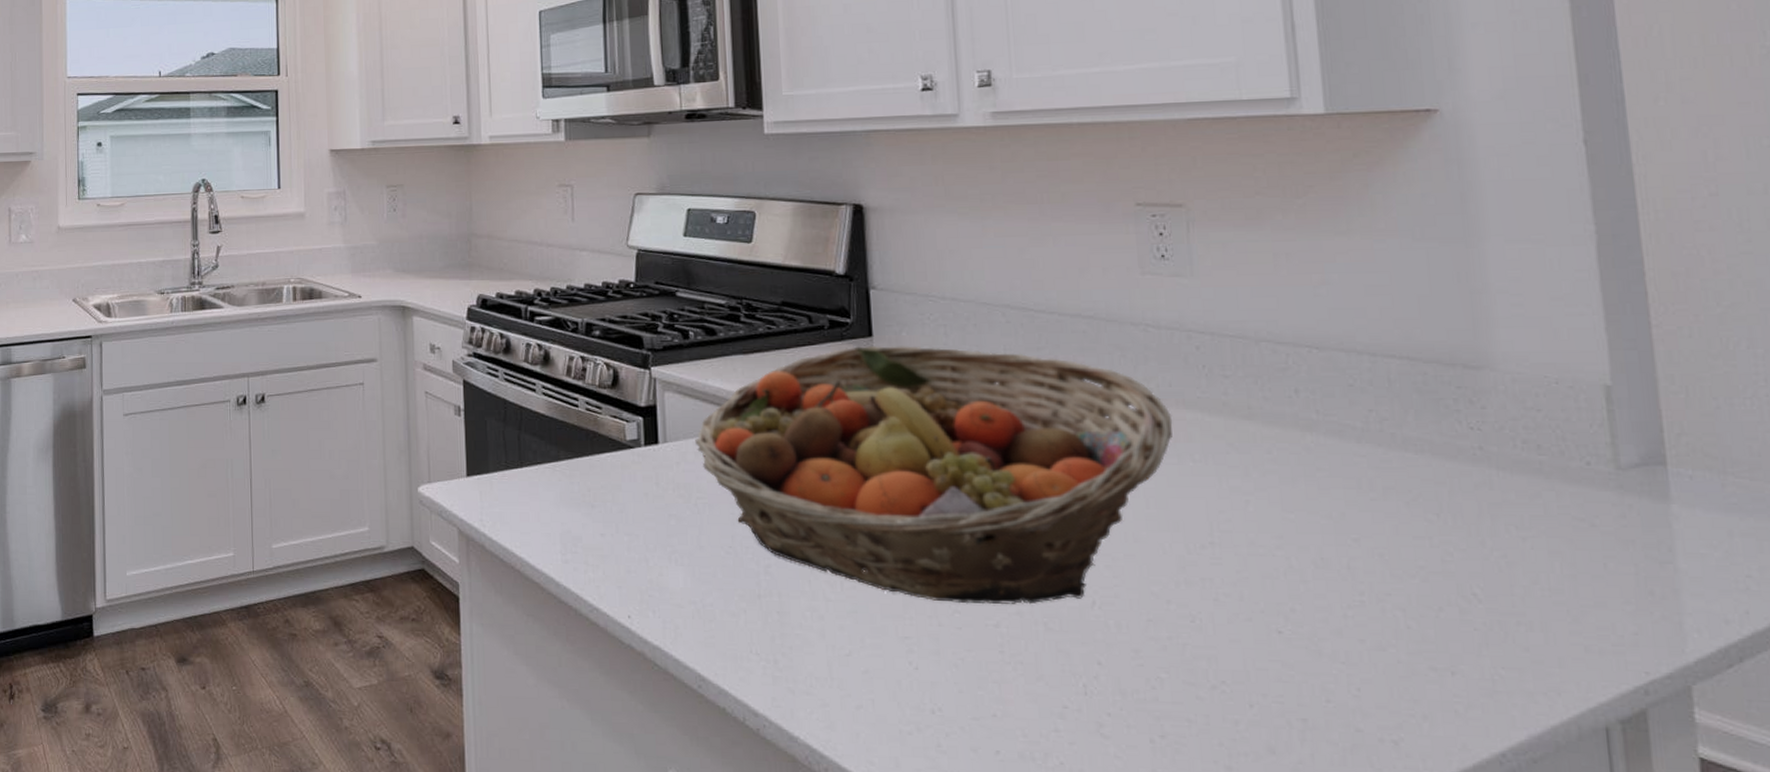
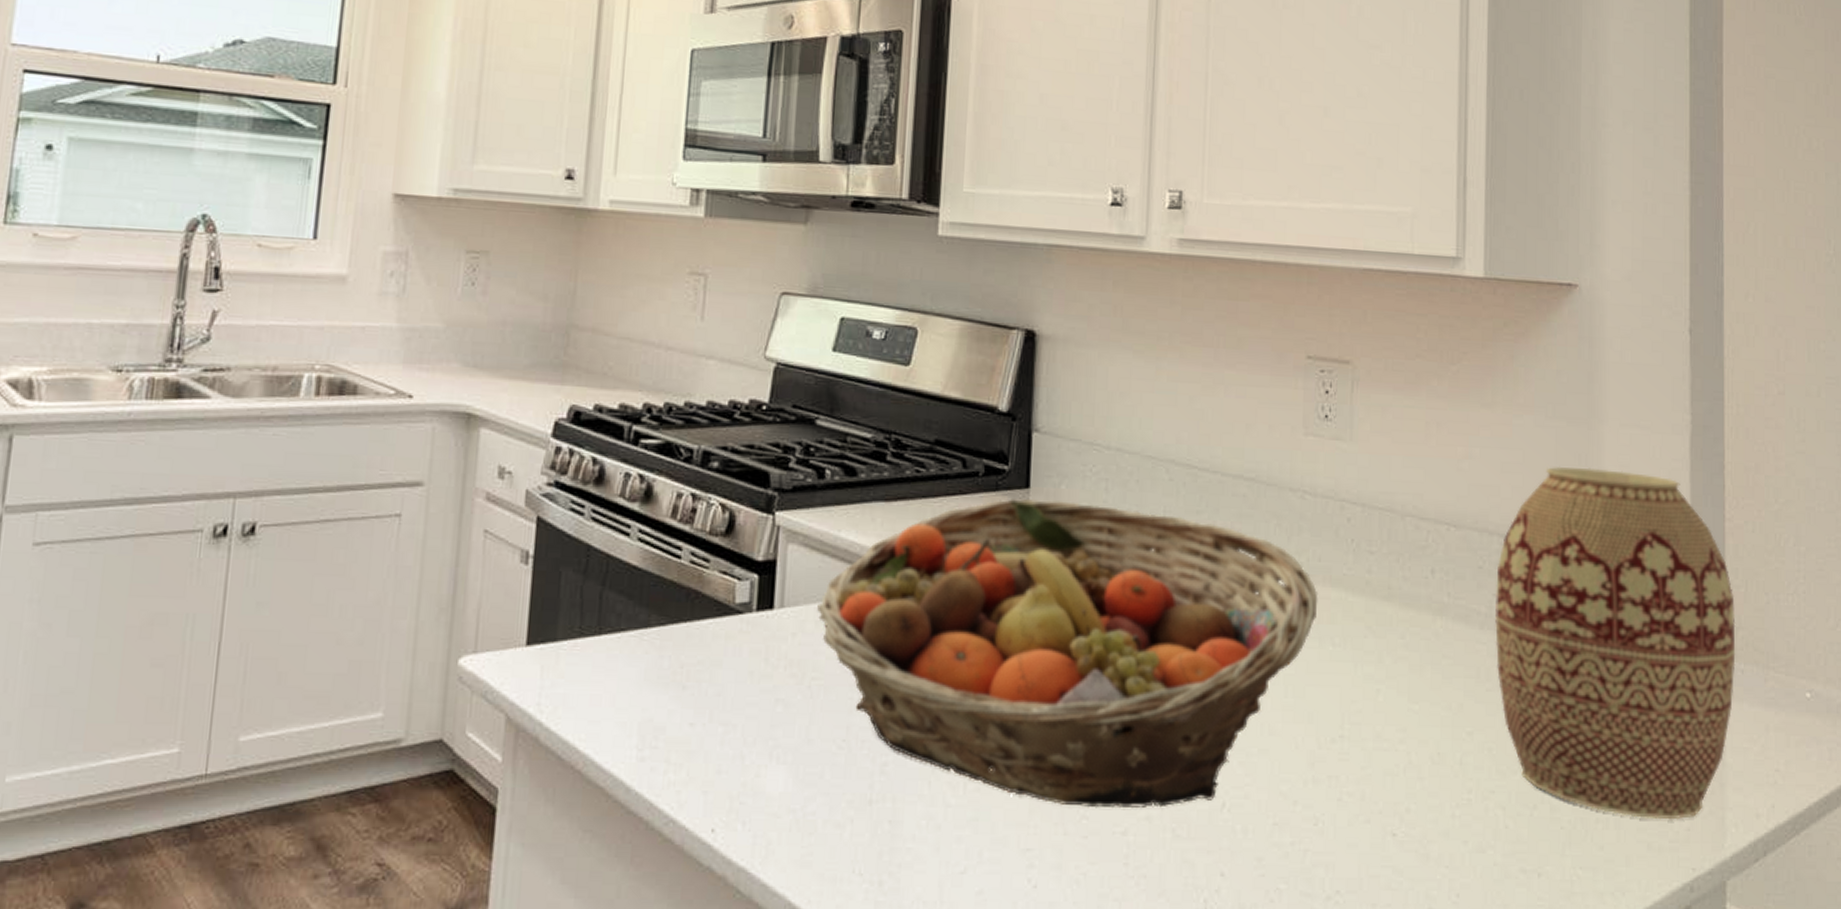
vase: none [1370,284,1681,624] -> present [1495,466,1736,820]

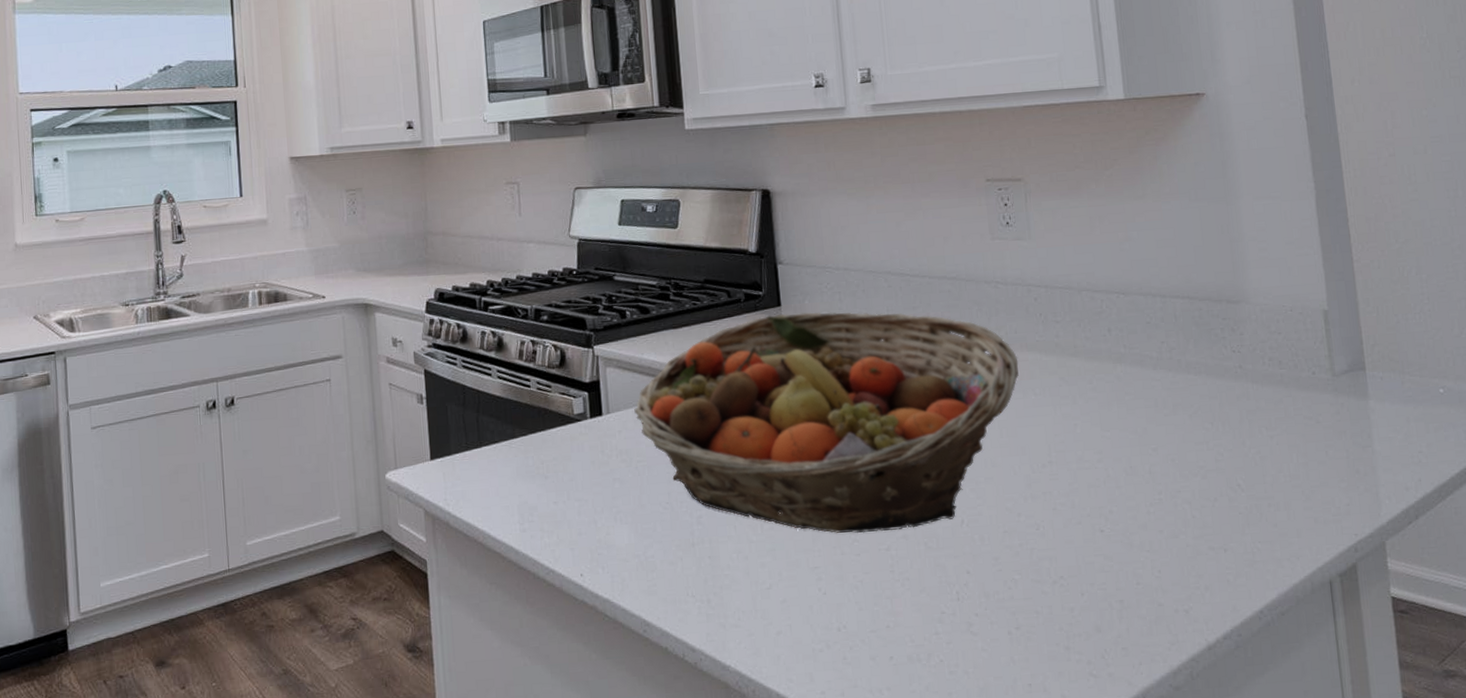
vase: present [1495,466,1736,820] -> none [1162,234,1376,500]

